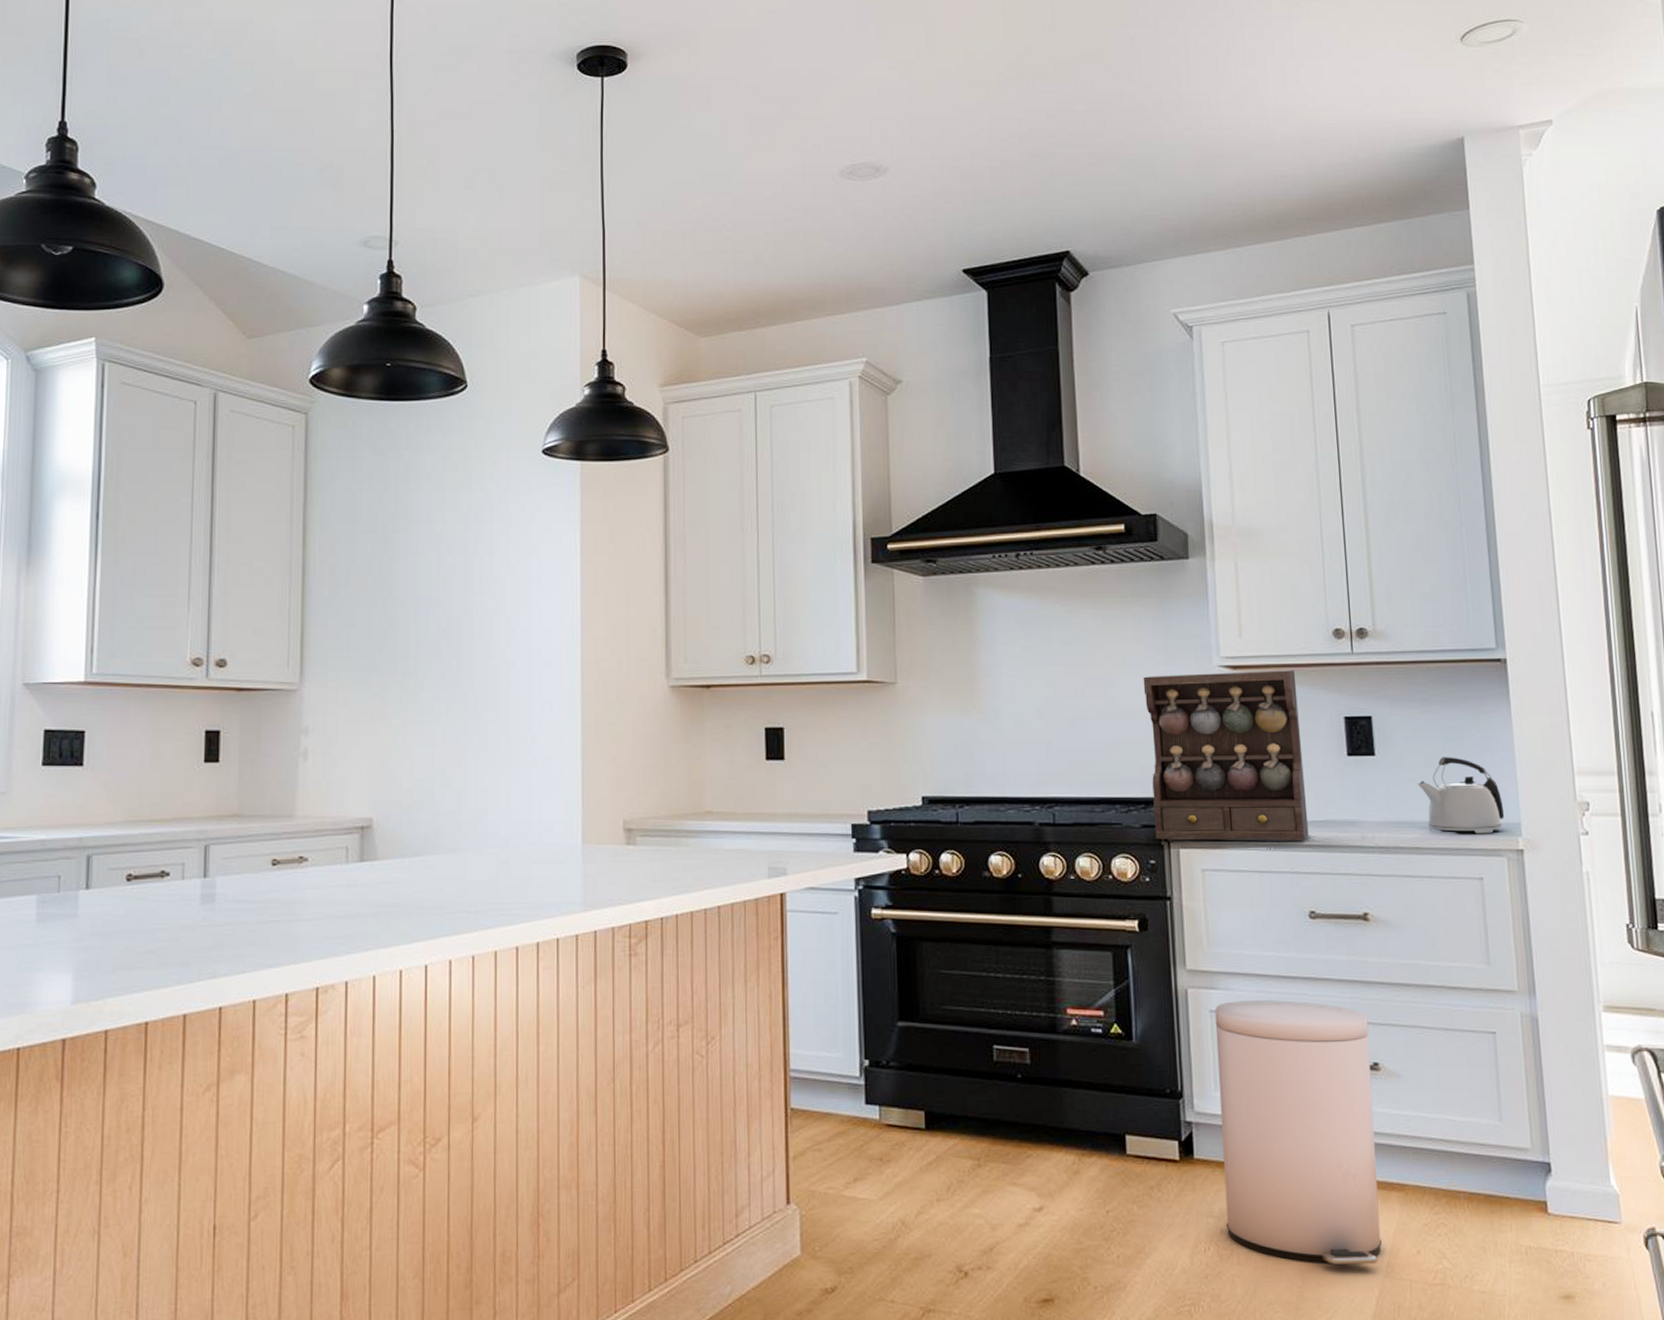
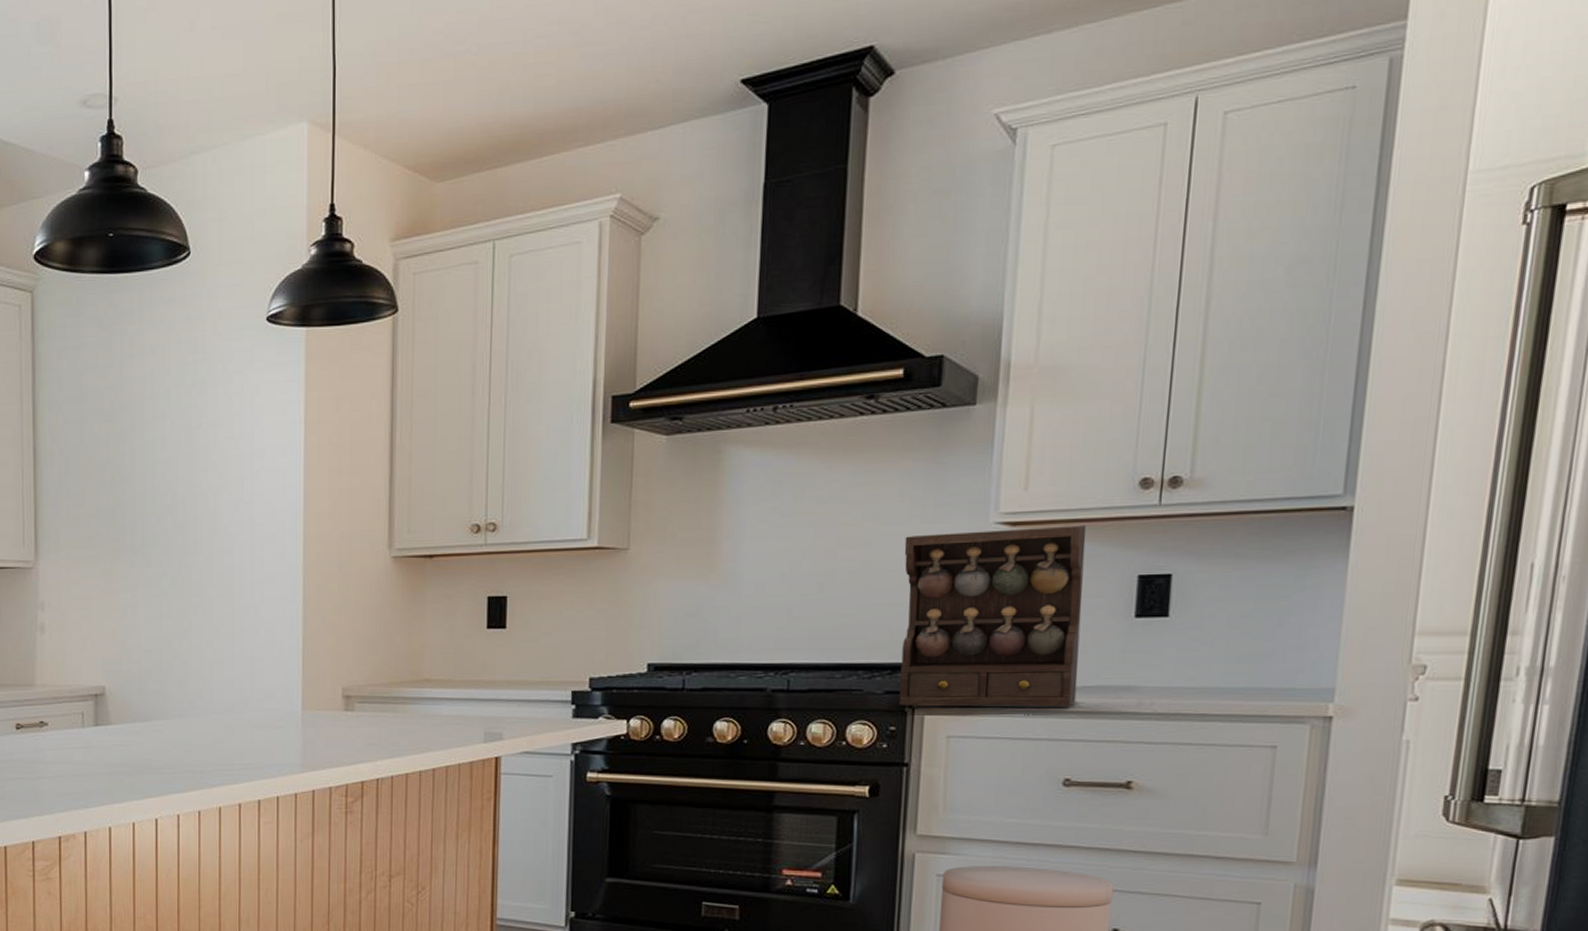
kettle: present [1417,757,1505,834] -> none [1214,617,1317,700]

